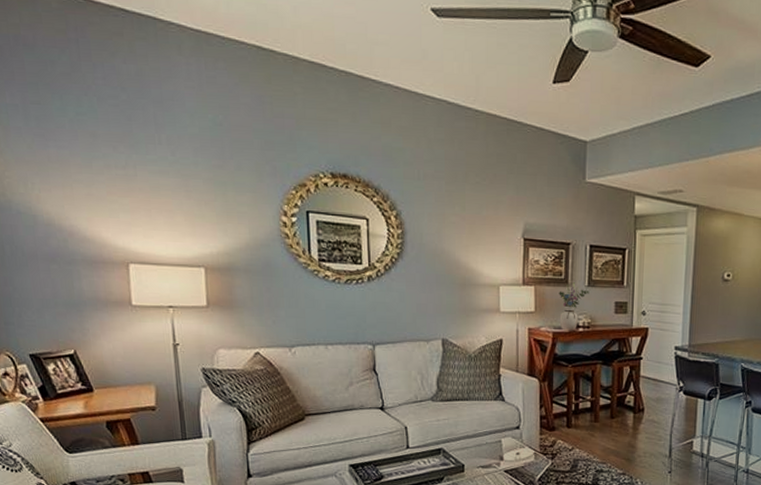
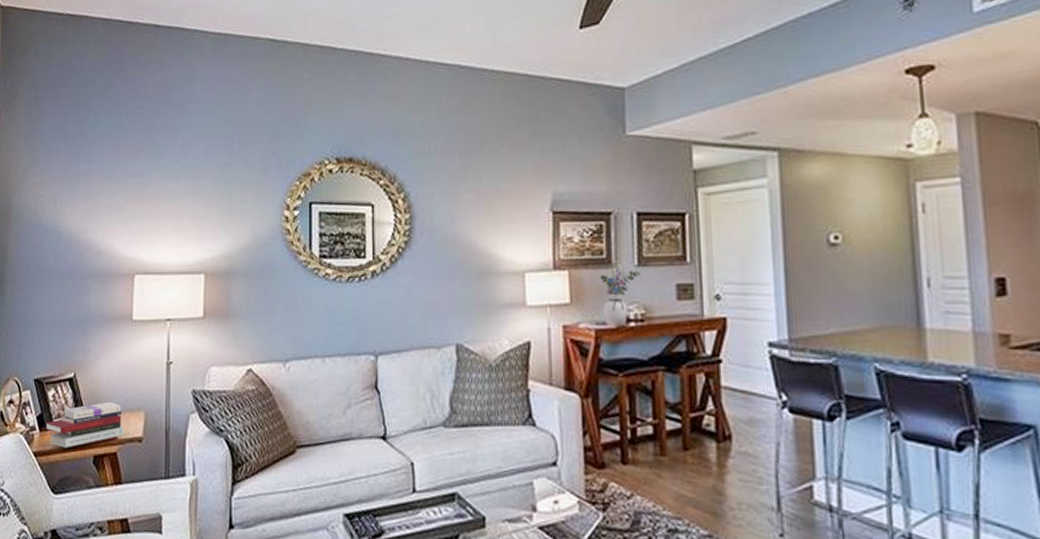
books: none [49,376,136,415] -> present [45,401,125,448]

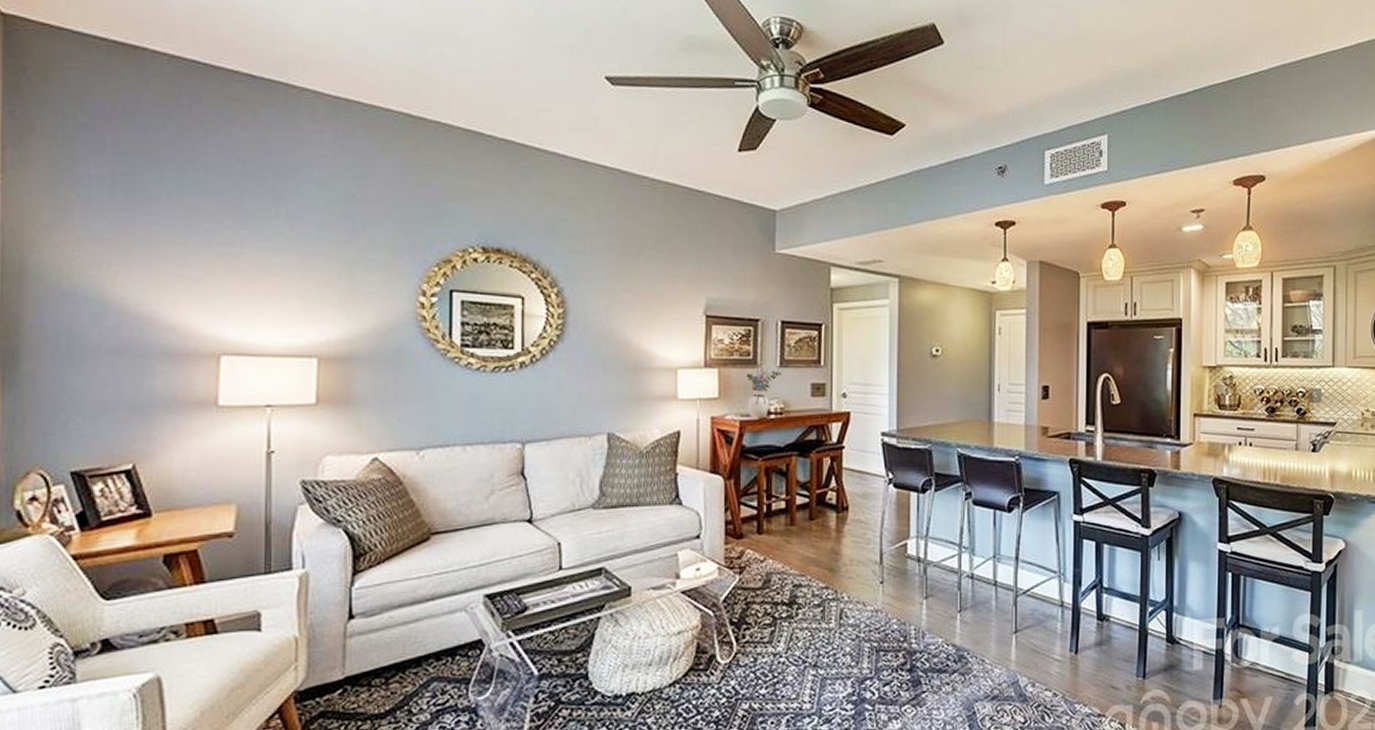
books: present [45,401,125,448] -> none [90,494,208,549]

